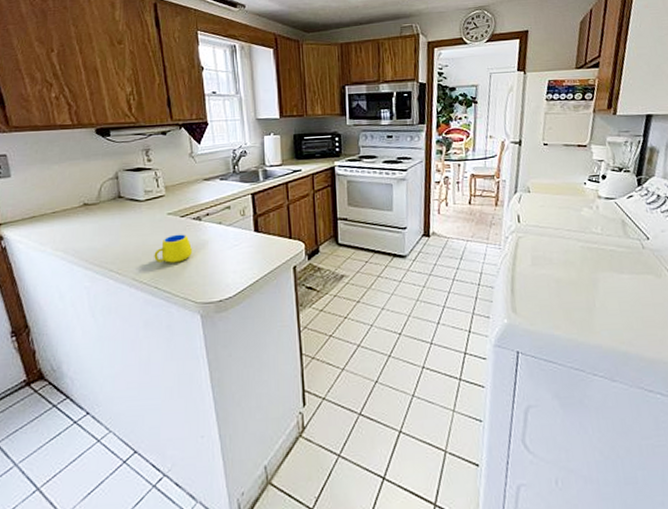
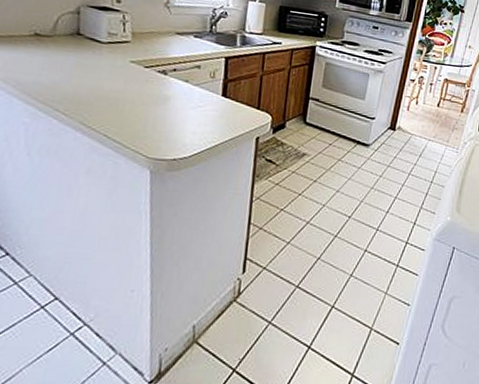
mug: present [154,234,193,263] -> none [107,84,153,114]

